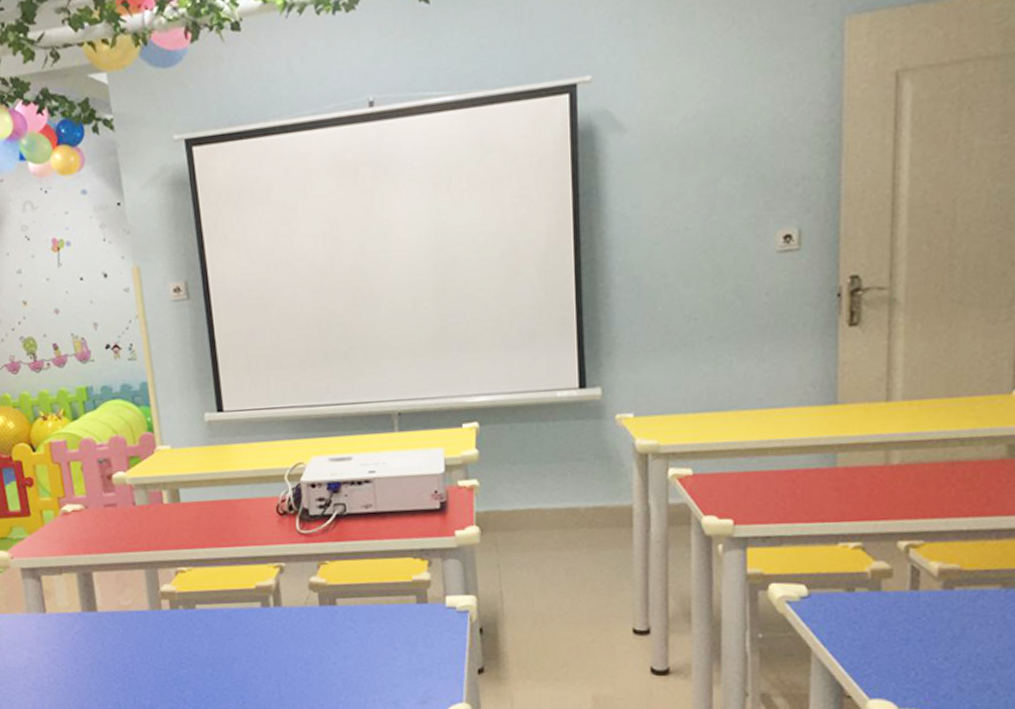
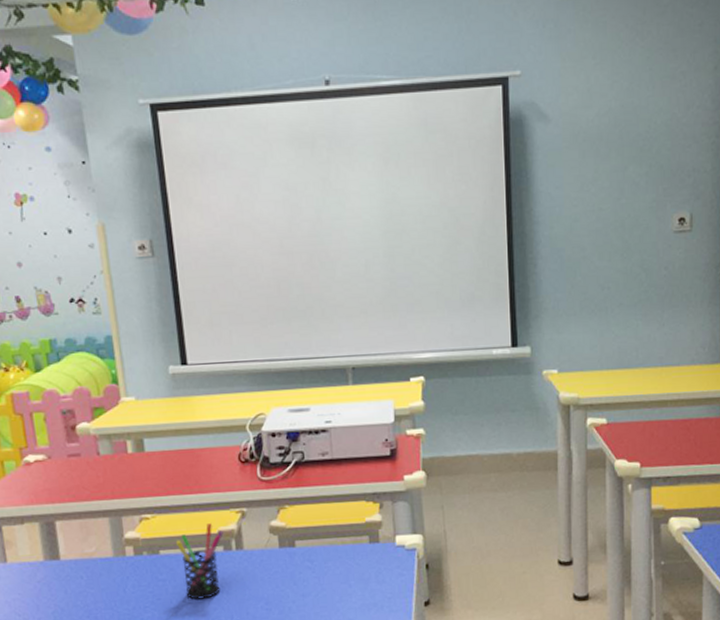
pen holder: none [211,578,261,657] -> present [175,523,224,600]

